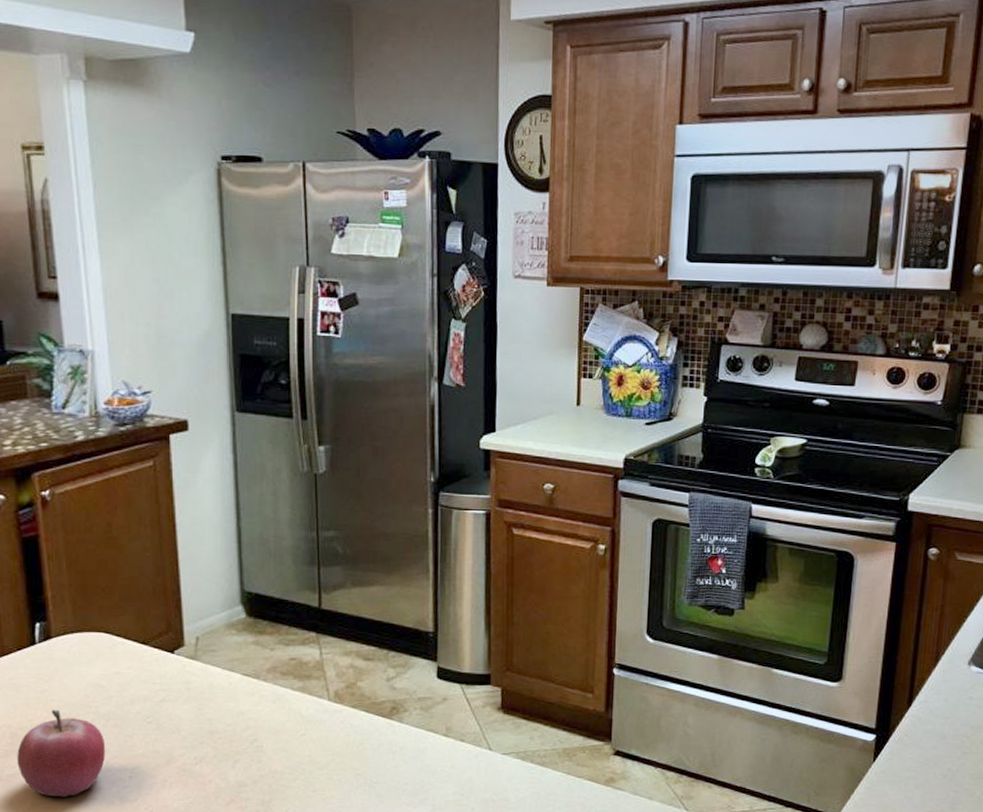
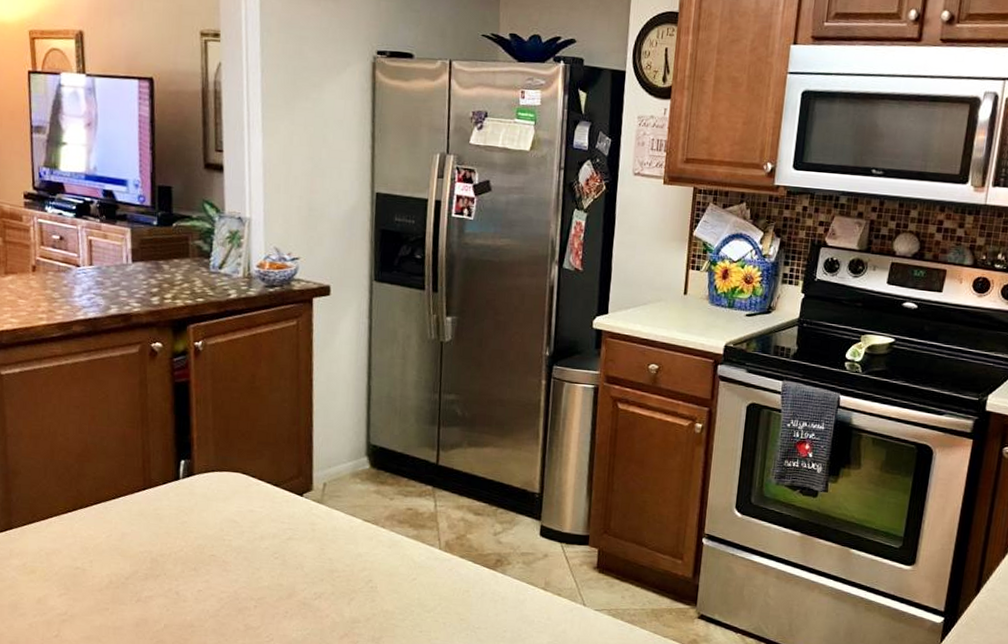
fruit: present [17,709,106,798] -> none [155,539,236,621]

